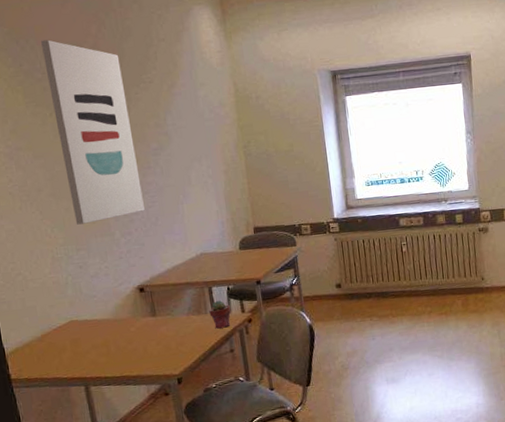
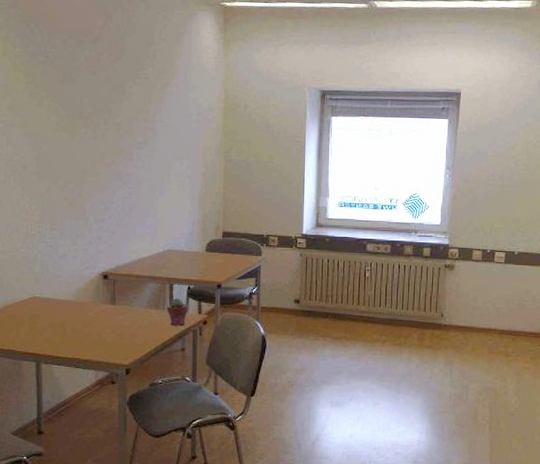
wall art: present [41,39,145,225] -> none [49,26,121,205]

